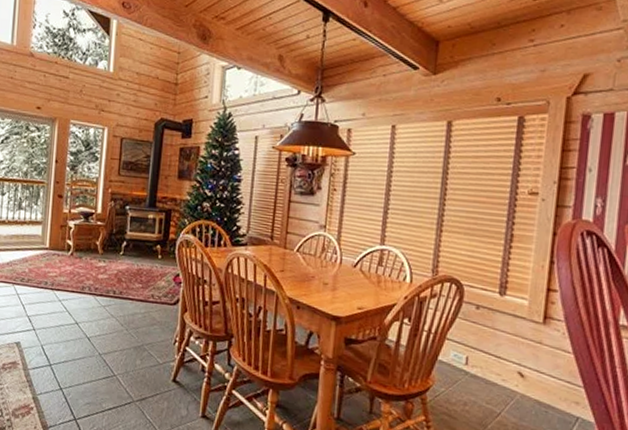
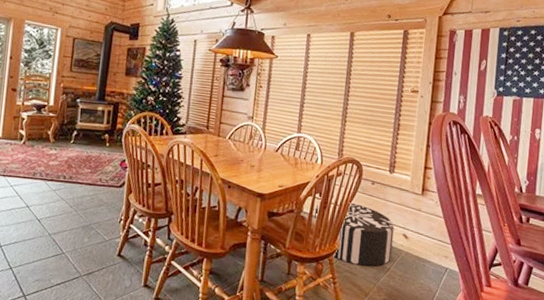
pouf: none [402,330,506,410] -> present [315,202,394,266]

